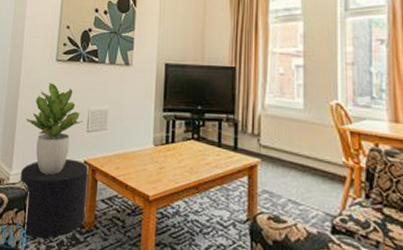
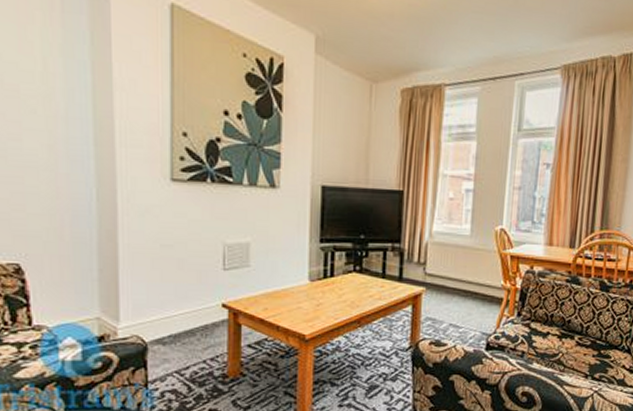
stool: present [19,158,89,239] -> none [133,303,228,397]
potted plant: present [26,83,83,174] -> none [133,210,217,323]

